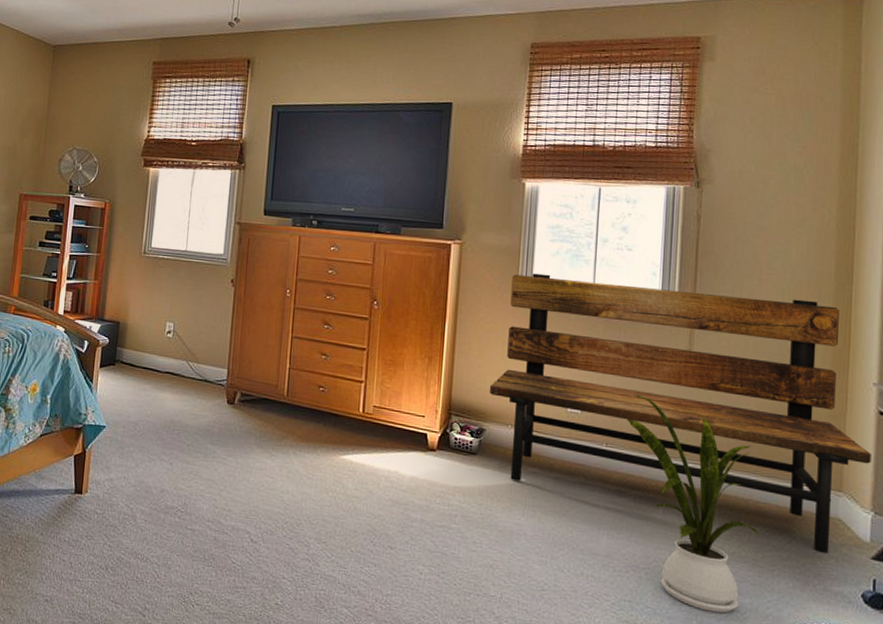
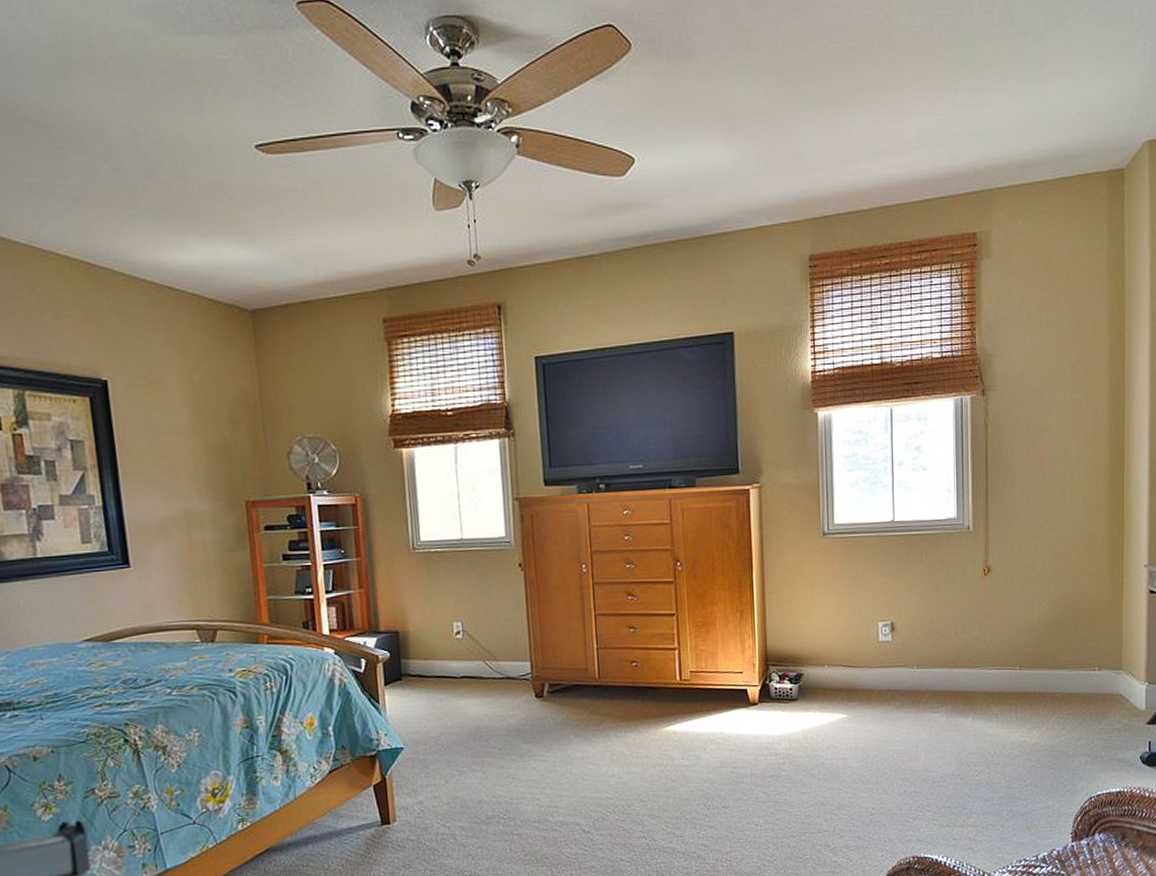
bench: present [489,273,871,553] -> none [803,495,1144,728]
house plant: present [626,394,759,613] -> none [934,613,1055,801]

